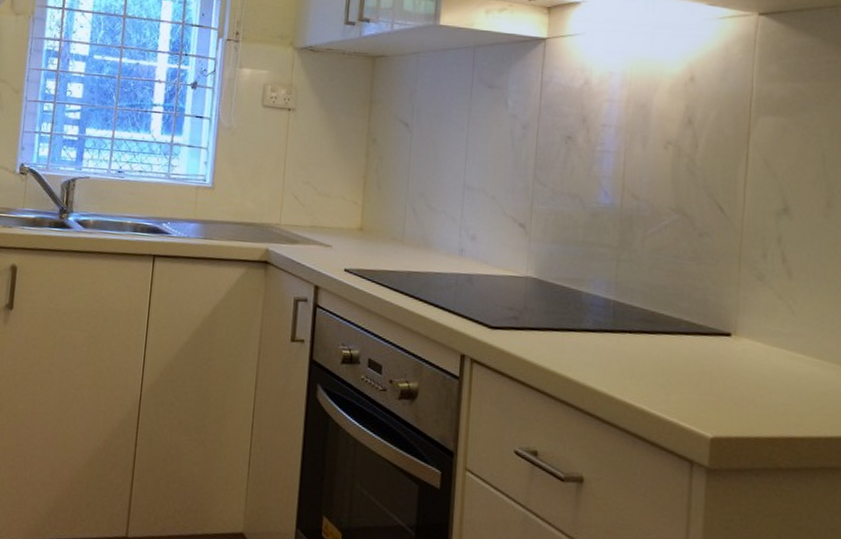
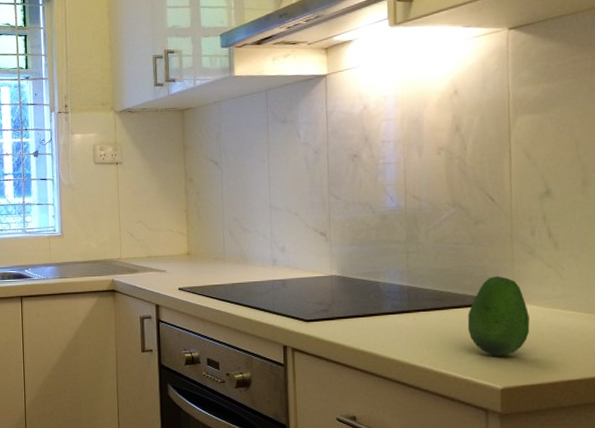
fruit: none [679,301,752,398] -> present [467,276,530,355]

